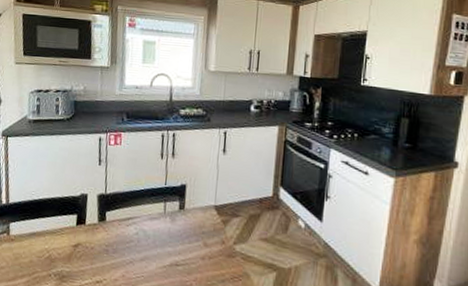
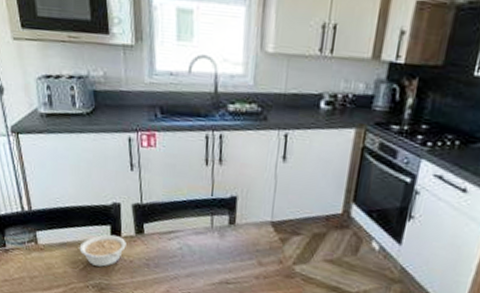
legume: none [46,223,90,255] -> present [79,234,126,267]

